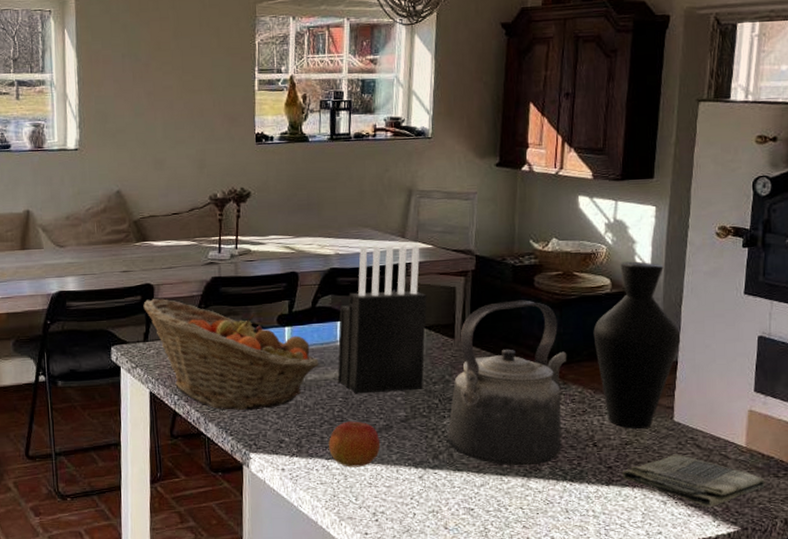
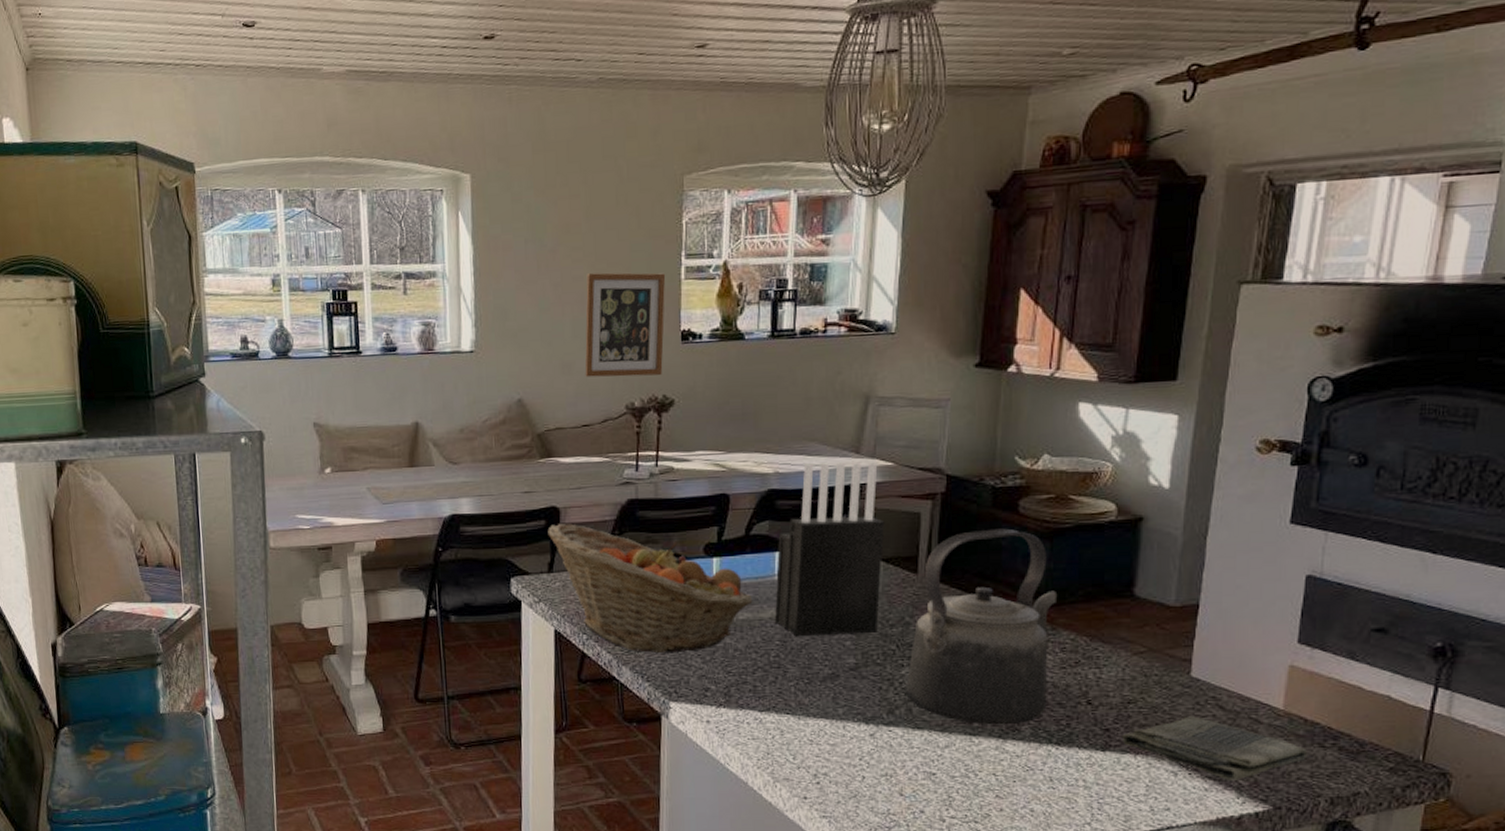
wall art: none [174,83,242,172] -> present [585,272,666,377]
apple: present [329,421,381,468] -> none [763,668,825,721]
vase: present [593,261,681,429] -> none [1092,482,1205,684]

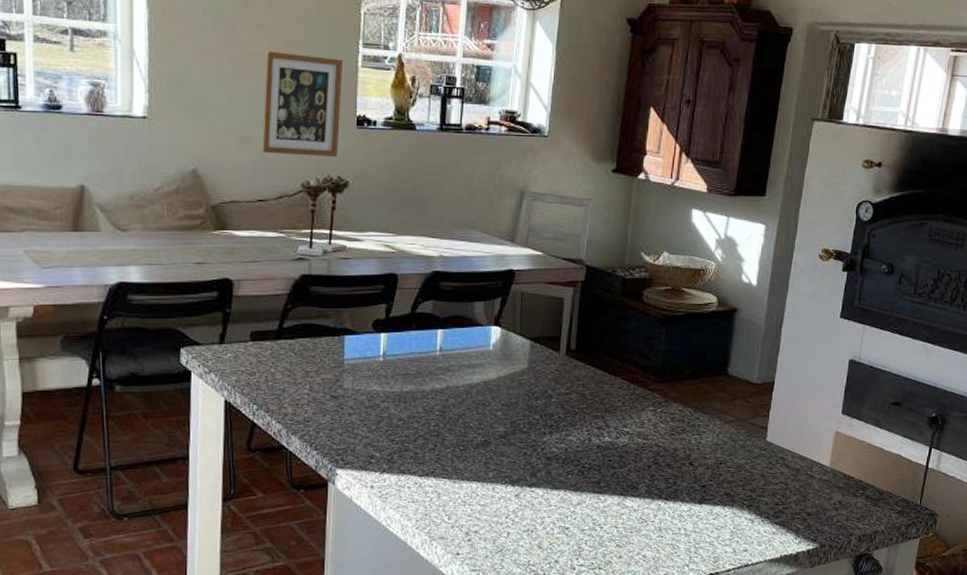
fruit basket: present [548,524,753,654] -> none [220,296,416,423]
knife block: present [774,462,885,637] -> none [435,249,534,408]
kettle: present [906,528,1058,725] -> none [547,314,671,485]
dish towel: present [1121,715,1308,780] -> none [714,472,845,525]

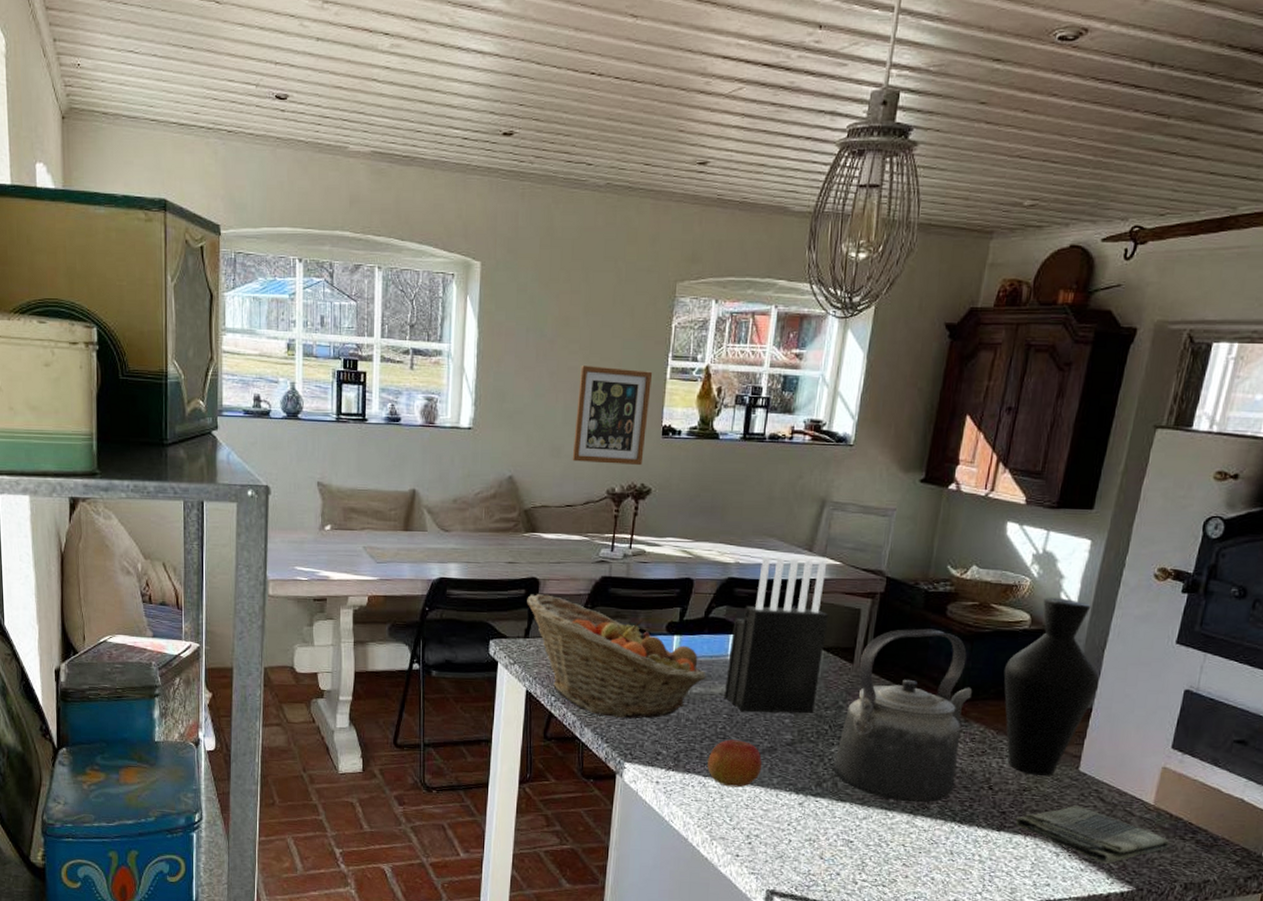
fruit basket: none [220,296,416,423] -> present [527,594,706,719]
apple: none [423,436,477,485] -> present [707,739,762,788]
knife block: none [435,249,534,408] -> present [723,557,829,714]
kettle: none [547,314,671,485] -> present [833,628,973,803]
vase: none [697,280,779,448] -> present [1004,597,1100,776]
dish towel: none [714,472,845,525] -> present [1015,804,1170,864]

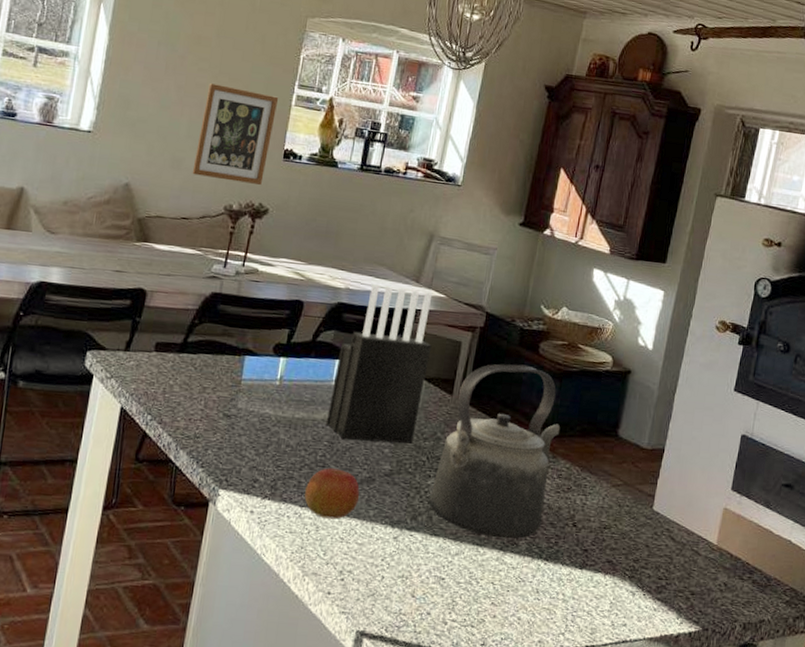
fruit basket: present [527,594,706,719] -> none [131,305,310,443]
vase: present [1004,597,1100,776] -> none [588,341,671,514]
dish towel: present [1015,804,1170,864] -> none [596,543,731,603]

